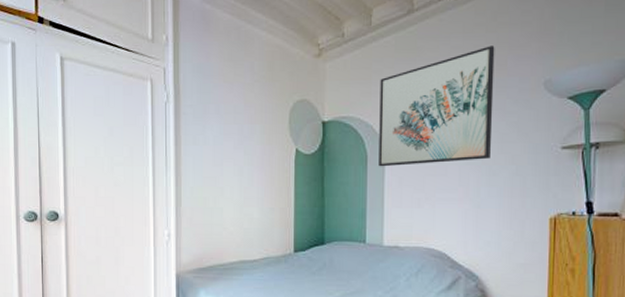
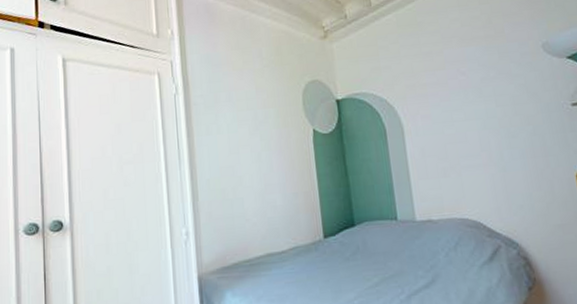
wall art: present [379,46,495,167] -> none [387,16,506,140]

